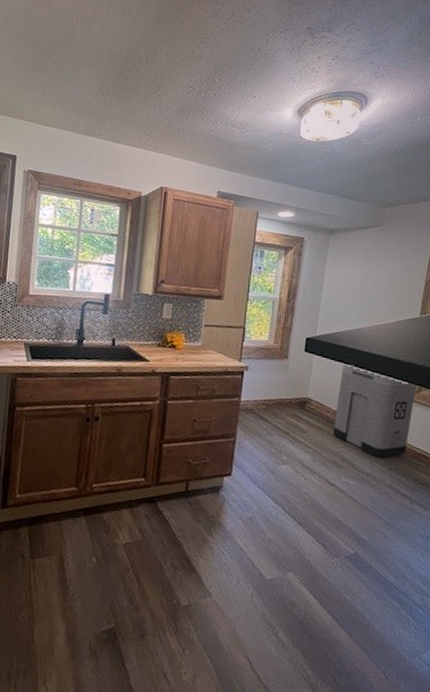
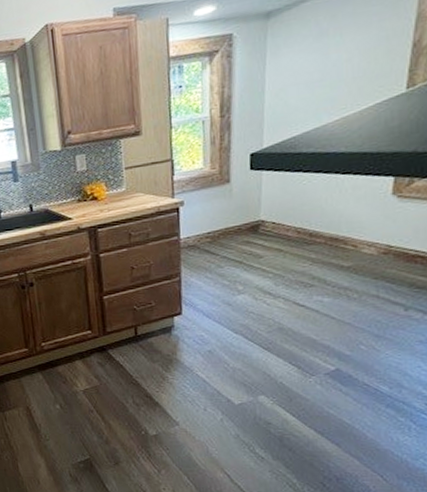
trash can: present [333,364,416,458] -> none [296,171,406,269]

